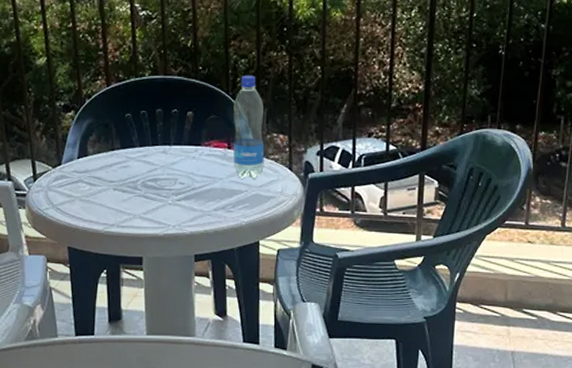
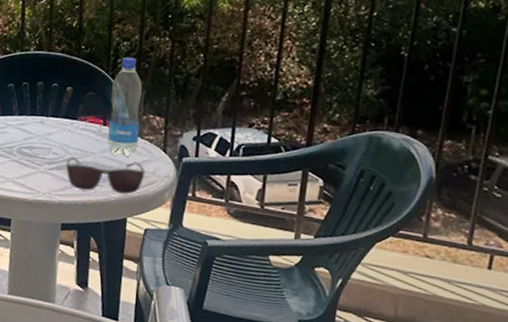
sunglasses: none [193,183,273,218] -> present [65,156,145,195]

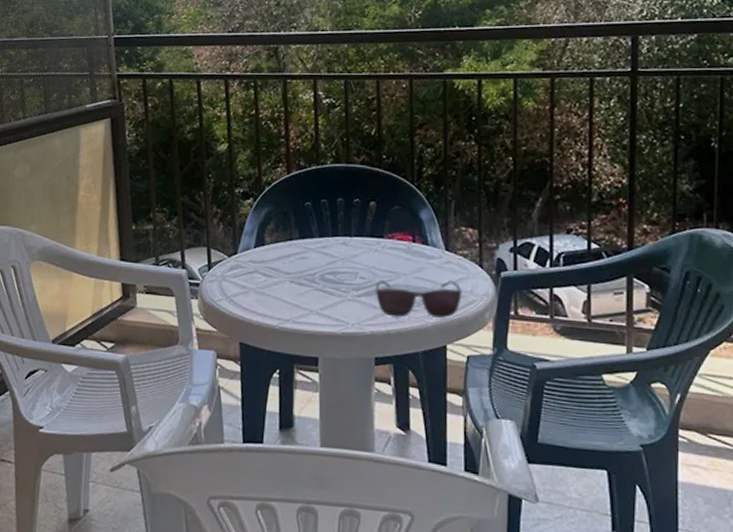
bottle: present [107,57,143,157] -> none [418,164,452,276]

